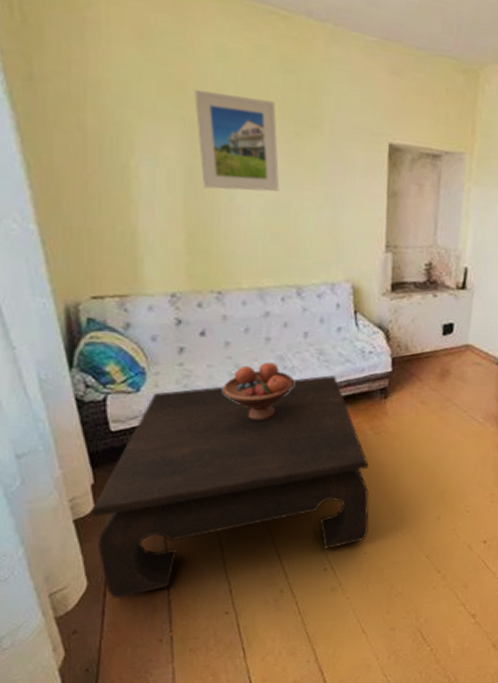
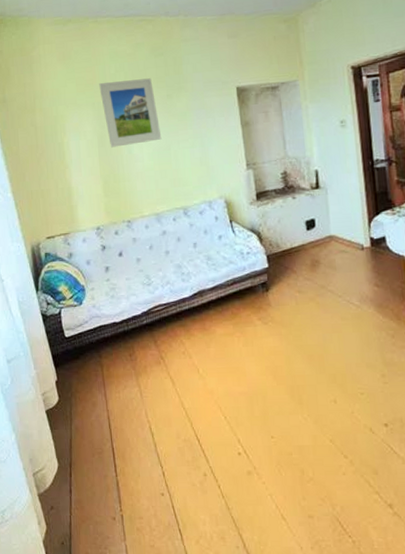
coffee table: present [91,375,370,598] -> none [57,276,272,478]
fruit bowl: present [222,362,294,421] -> none [138,271,191,320]

